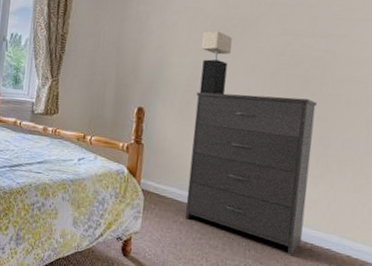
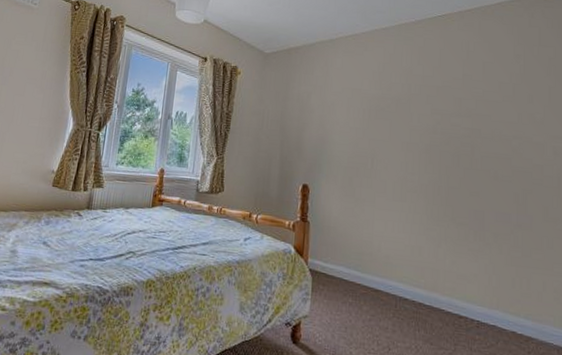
dresser: present [185,92,318,255] -> none [354,169,470,334]
table lamp: present [199,31,232,95] -> none [360,110,388,171]

